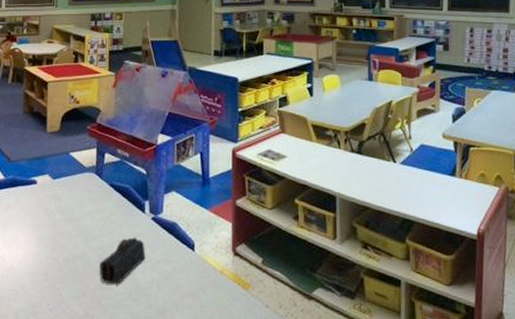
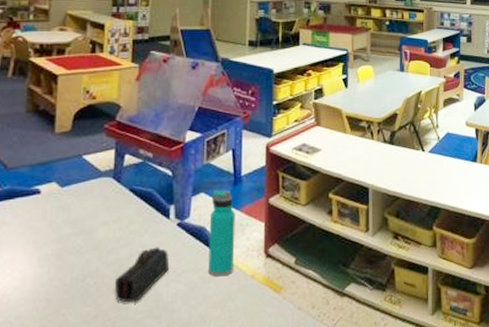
water bottle: none [180,189,204,269] -> present [208,189,235,277]

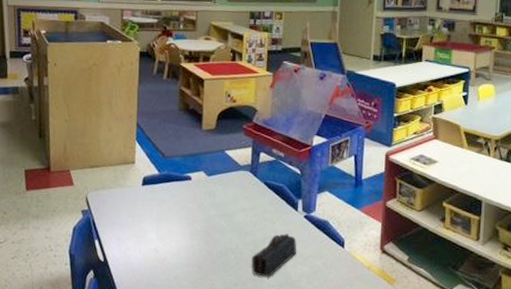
water bottle: present [208,189,235,277] -> none [330,189,355,265]

